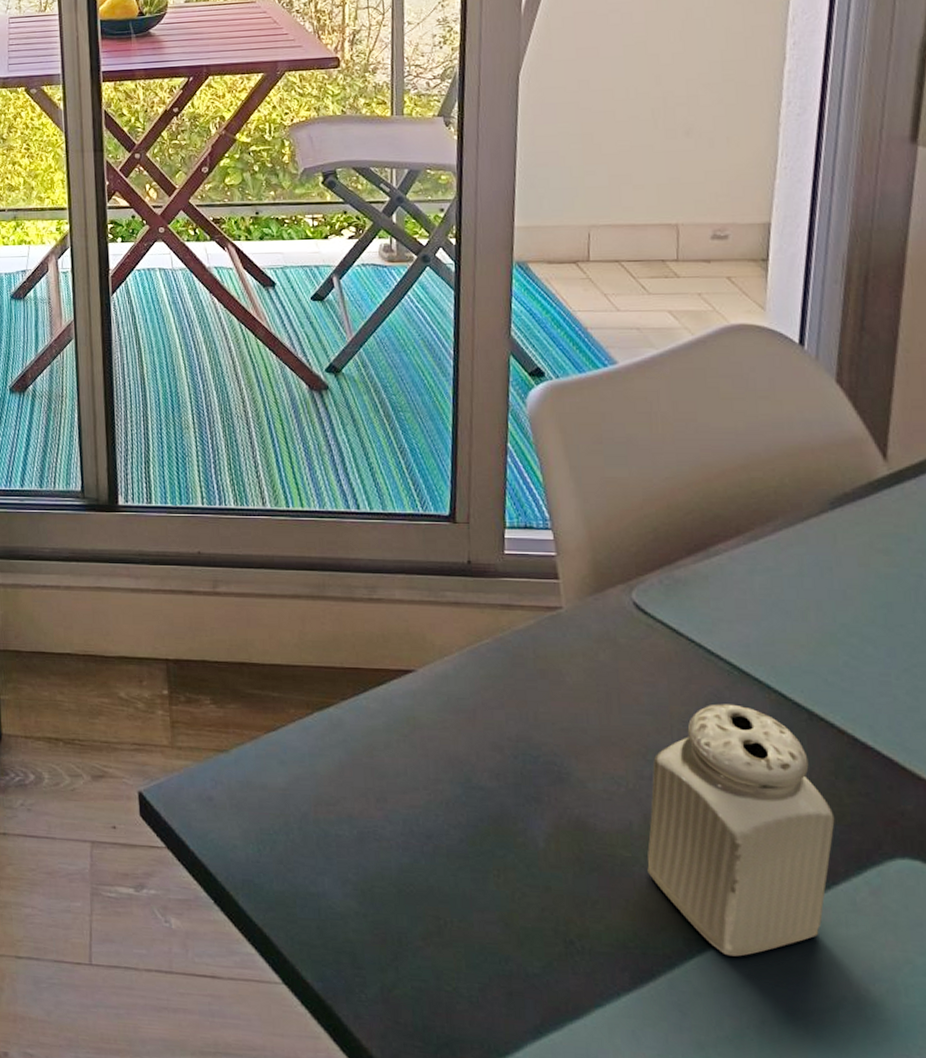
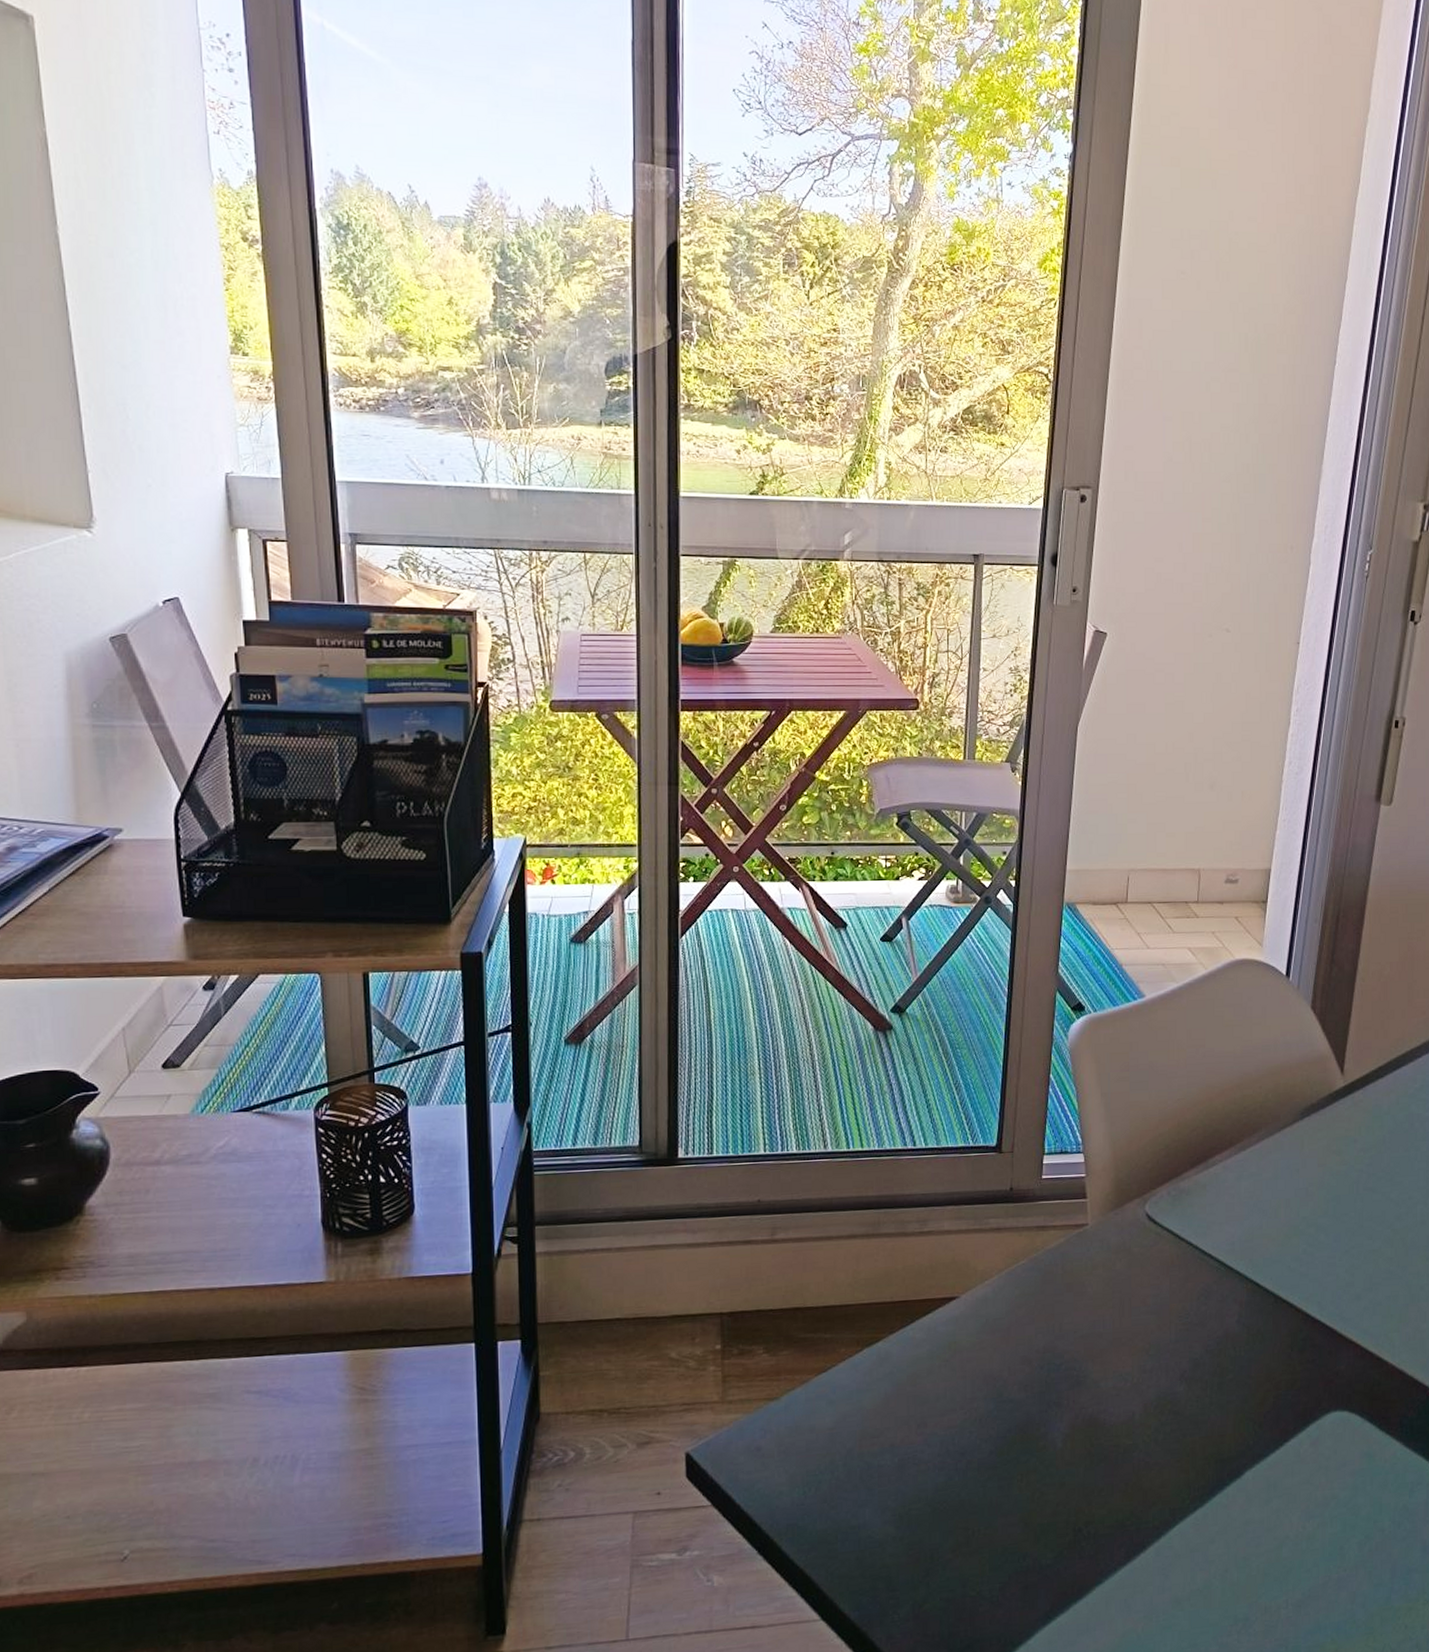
salt shaker: present [647,703,835,957] -> none [1144,1296,1289,1518]

